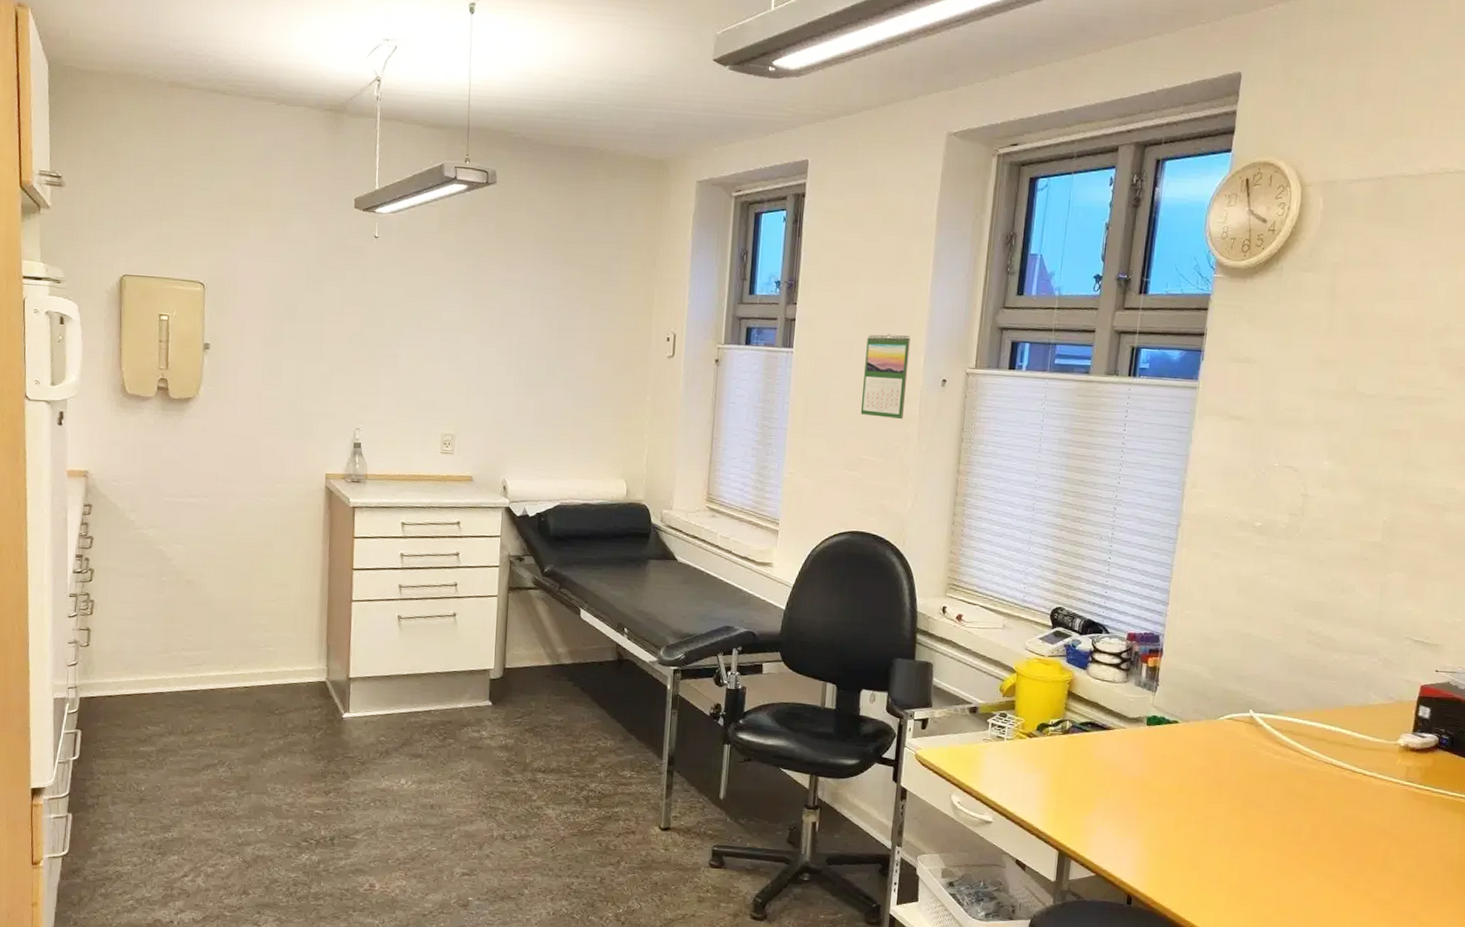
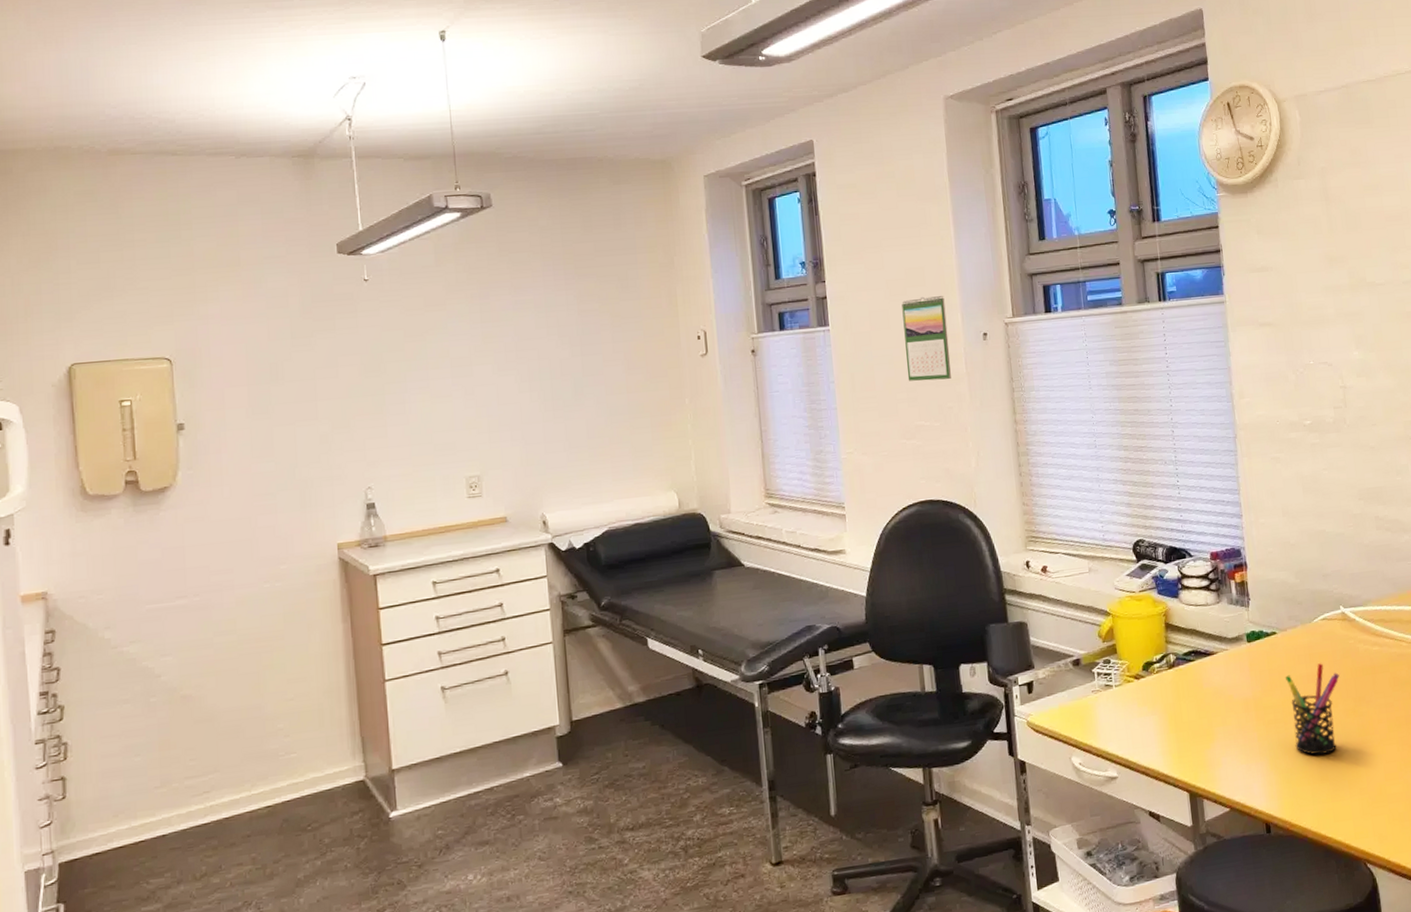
pen holder: none [1173,759,1234,846] -> present [1284,663,1340,755]

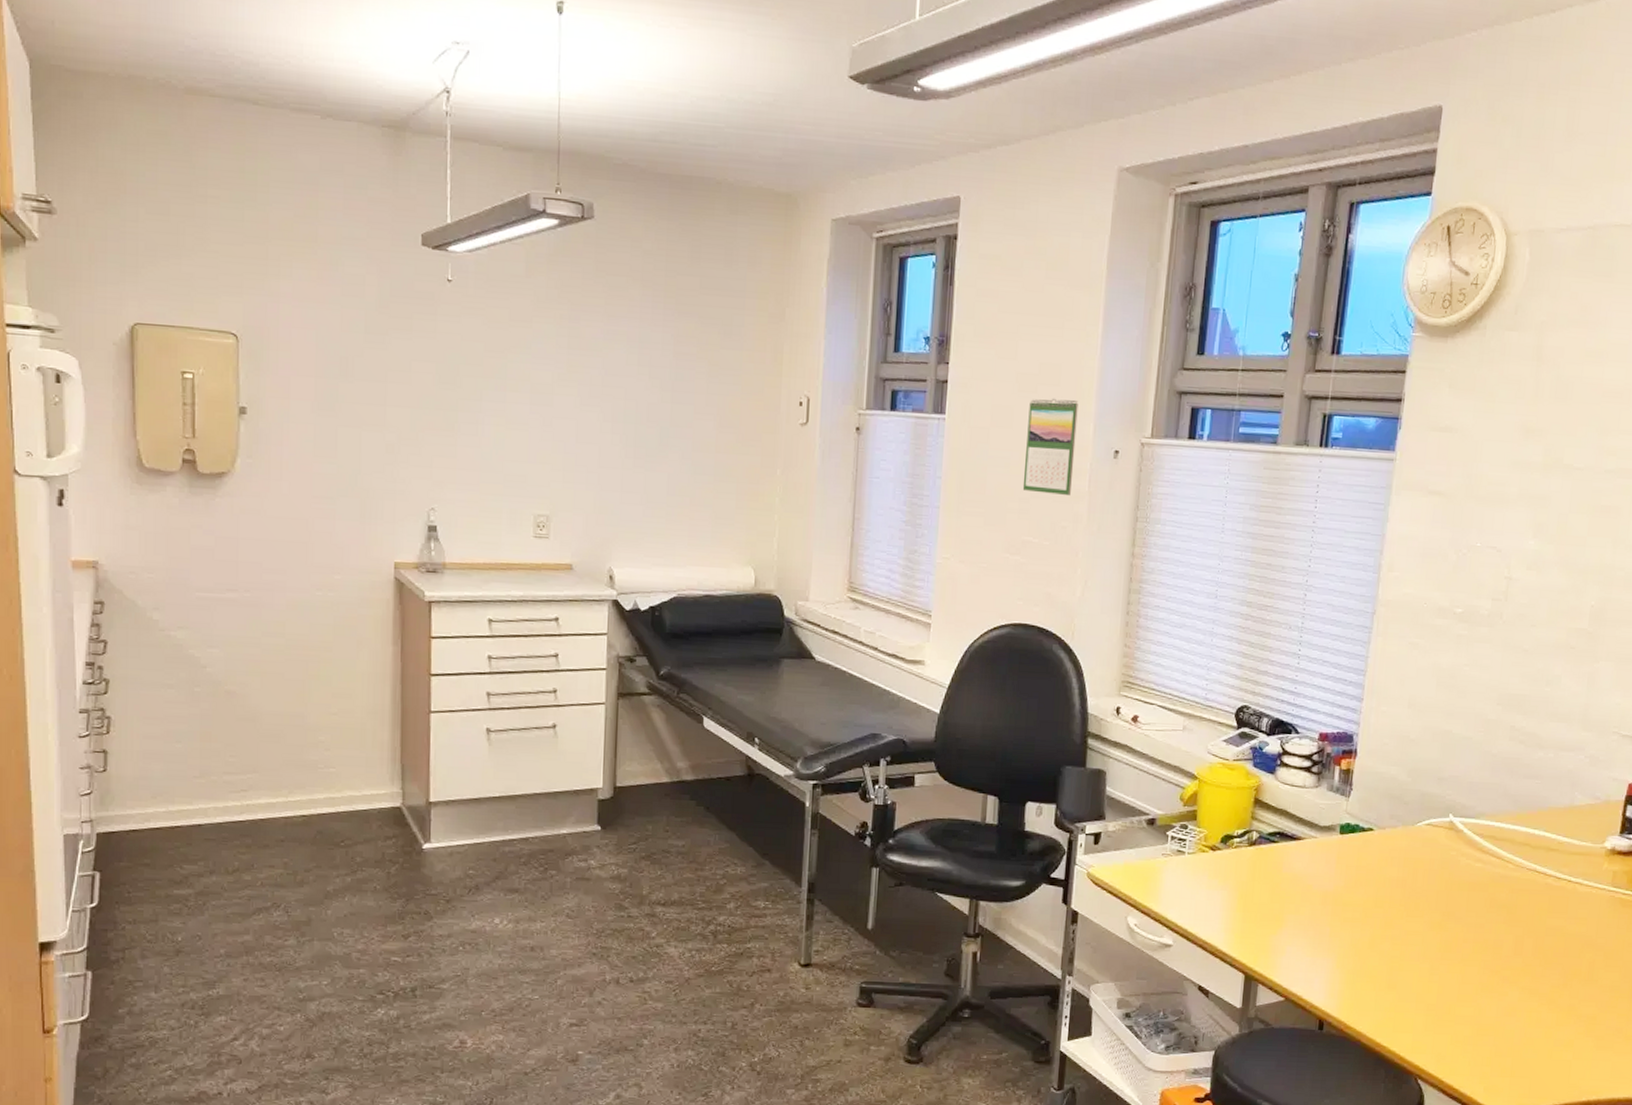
pen holder: present [1284,663,1340,755] -> none [1368,869,1432,964]

